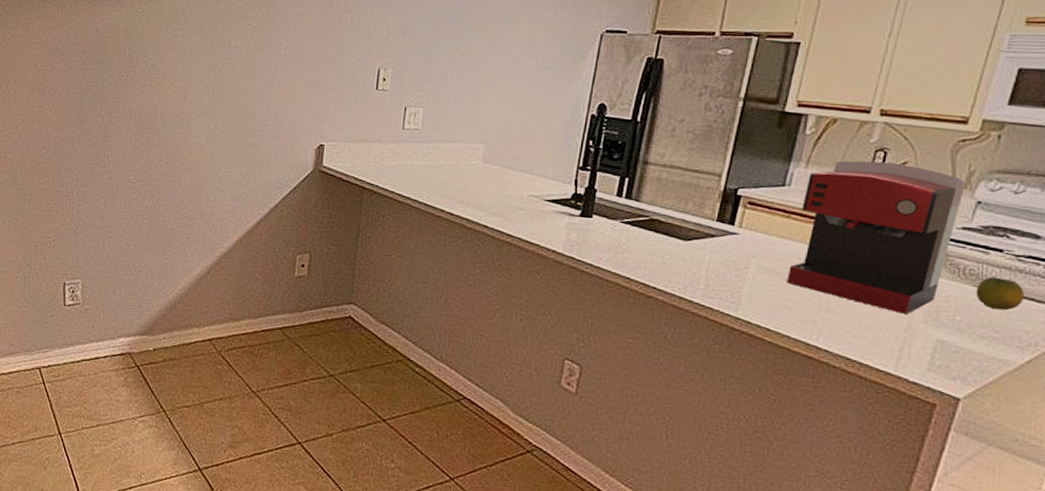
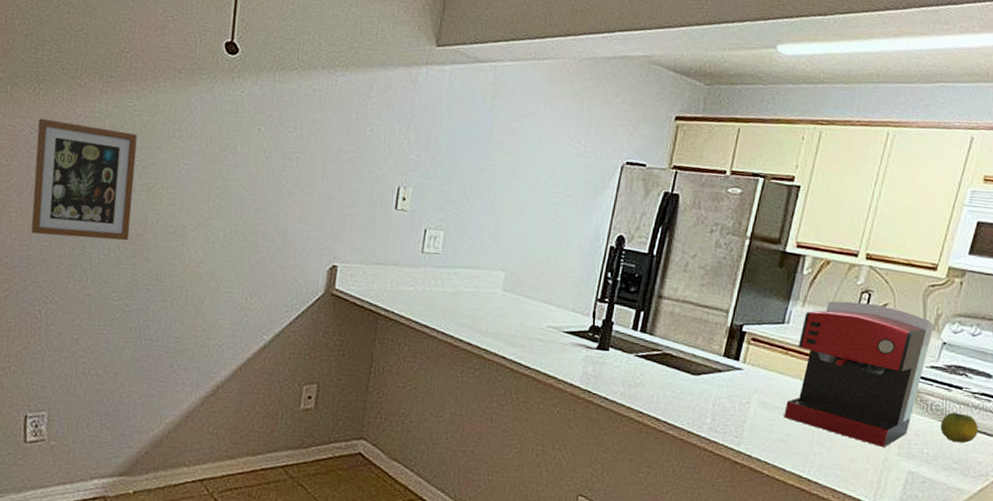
picture frame: none [63,28,147,130] -> present [31,118,138,241]

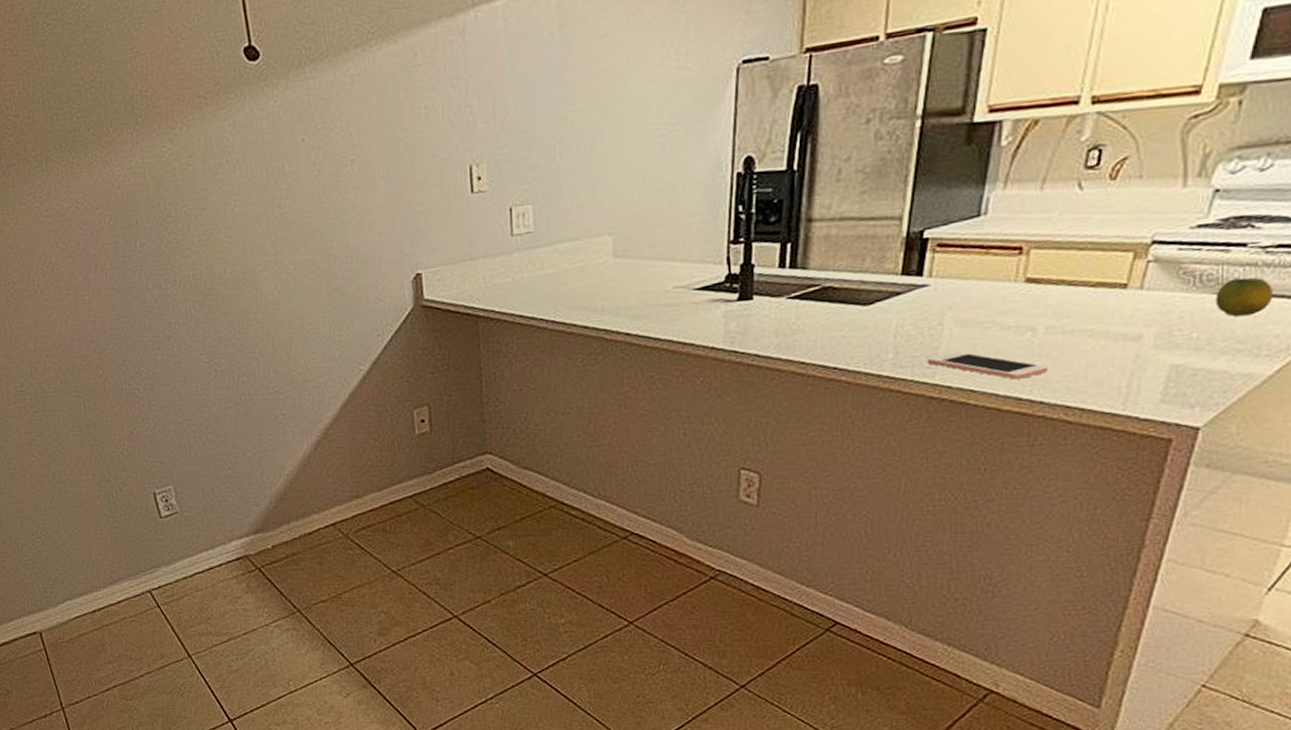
picture frame: present [31,118,138,241] -> none [81,181,202,313]
cell phone: none [735,427,824,460] -> present [927,351,1049,380]
coffee maker: present [784,301,934,447] -> none [990,160,1200,343]

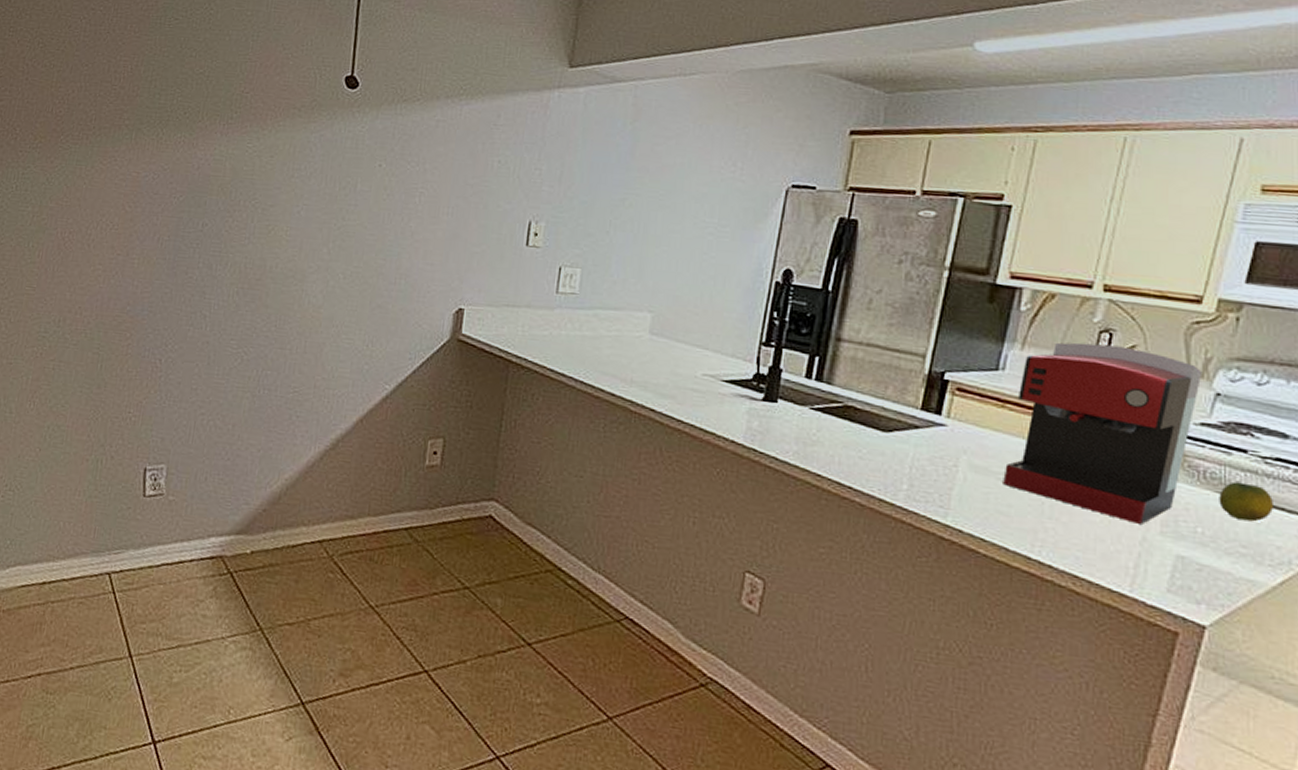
cell phone: present [927,351,1049,380] -> none [940,496,1058,538]
coffee maker: none [990,160,1200,343] -> present [1003,342,1203,524]

